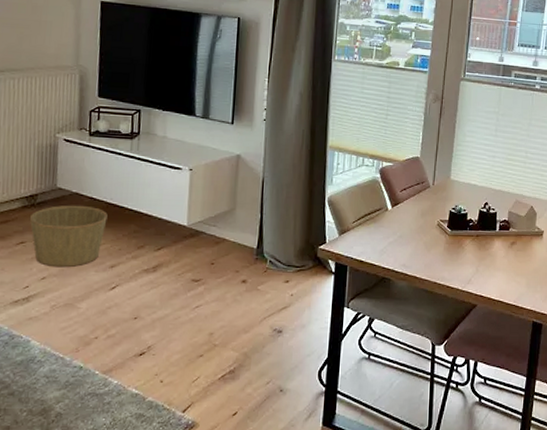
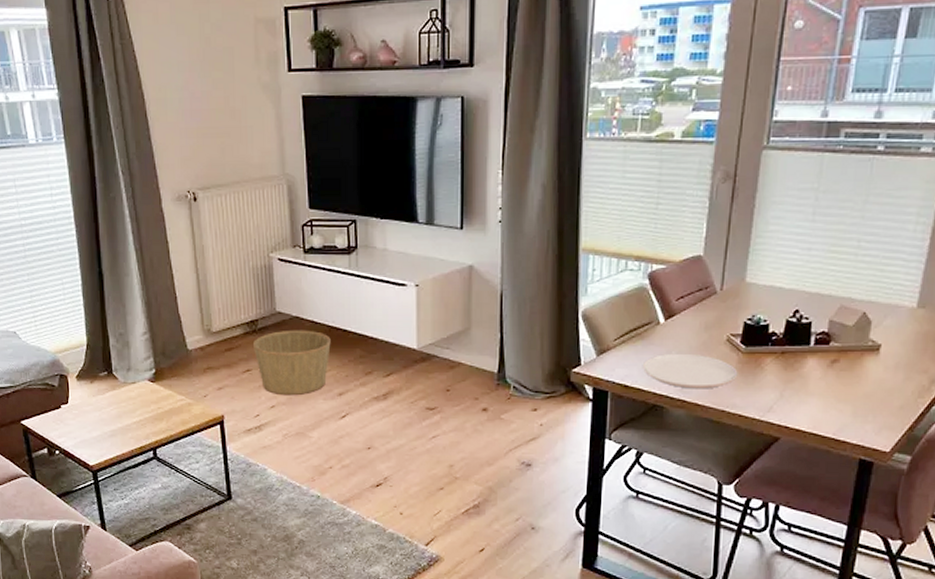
plate: none [375,234,446,265] -> present [643,353,738,389]

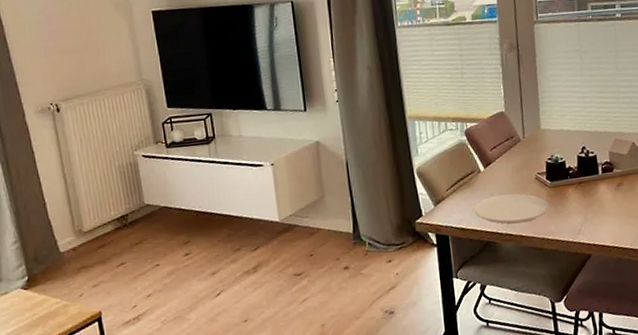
basket: present [253,329,331,396] -> none [125,218,200,283]

